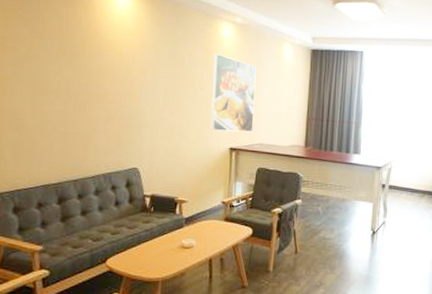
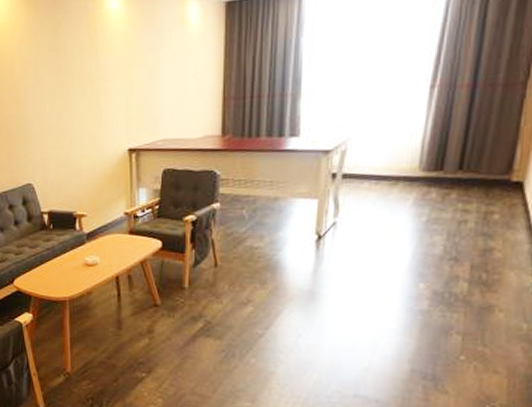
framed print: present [210,54,256,132] -> none [101,34,155,130]

